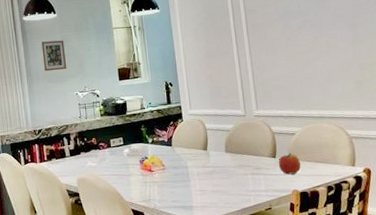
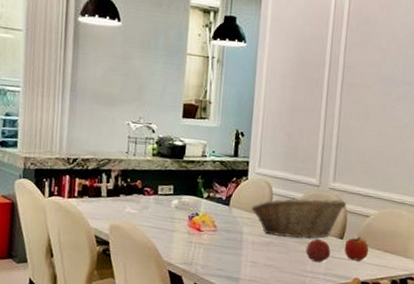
picture frame: present [41,40,67,72] -> none [93,52,125,92]
fruit basket: none [191,124,273,165] -> present [251,197,347,239]
fruit: none [245,161,267,182] -> present [305,238,331,263]

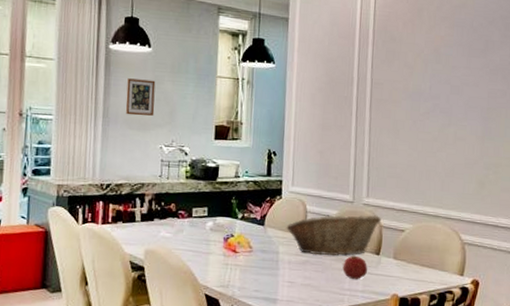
picture frame: none [93,52,125,92] -> present [125,78,156,116]
apple: present [344,236,369,261] -> none [381,251,405,276]

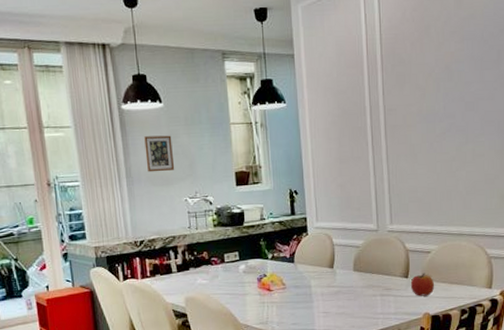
fruit basket: present [286,214,381,256] -> none [315,240,407,284]
fruit: present [342,255,367,280] -> none [374,281,397,304]
apple: none [381,251,405,276] -> present [410,273,434,296]

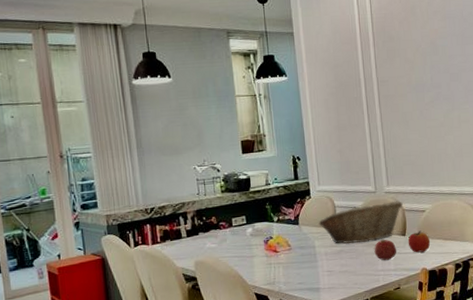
picture frame: present [144,135,175,173] -> none [154,108,184,143]
fruit basket: none [315,240,407,284] -> present [318,201,403,244]
fruit: none [374,281,397,304] -> present [374,239,396,261]

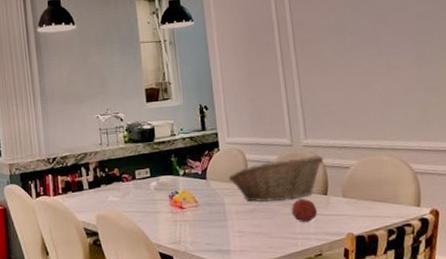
apple: present [408,230,430,253] -> none [330,189,356,215]

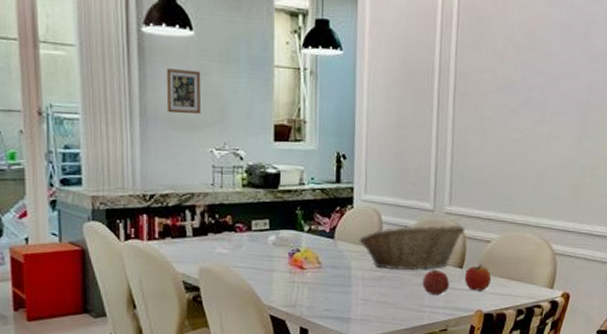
picture frame: none [58,55,87,91] -> present [166,68,202,115]
apple: none [330,189,356,215] -> present [464,264,491,291]

